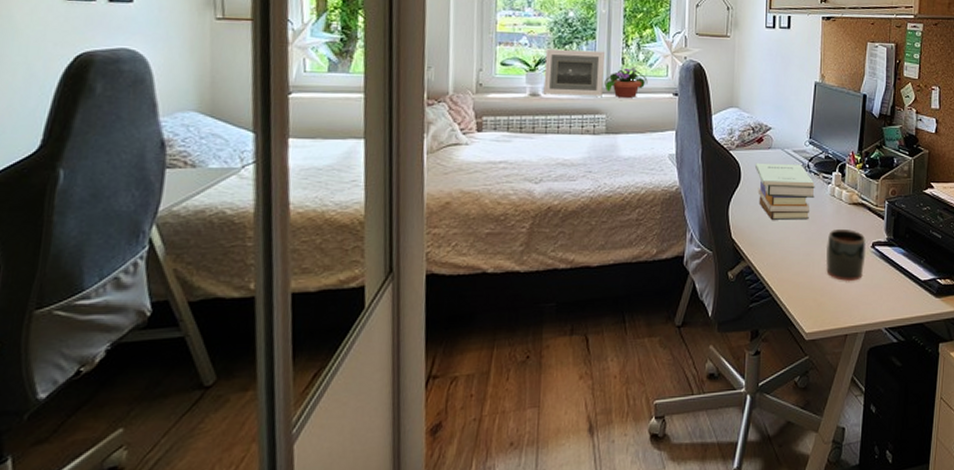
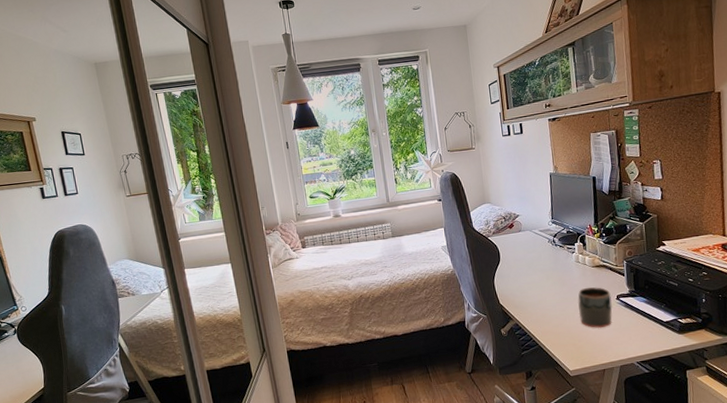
picture frame: present [543,48,605,96] -> none [339,176,385,215]
potted flower: present [604,64,648,98] -> none [385,182,417,209]
books: present [755,162,815,220] -> none [510,241,563,287]

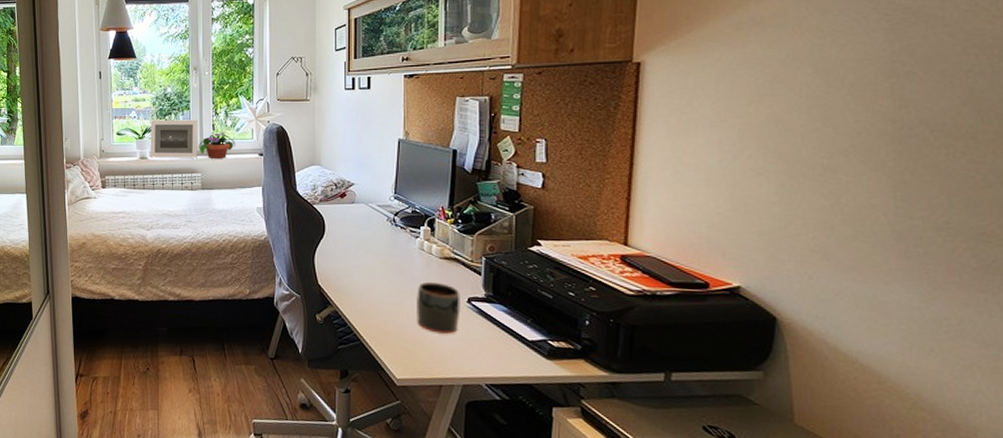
picture frame: none [339,176,385,215] -> present [150,119,198,158]
potted flower: none [385,182,417,209] -> present [199,129,236,158]

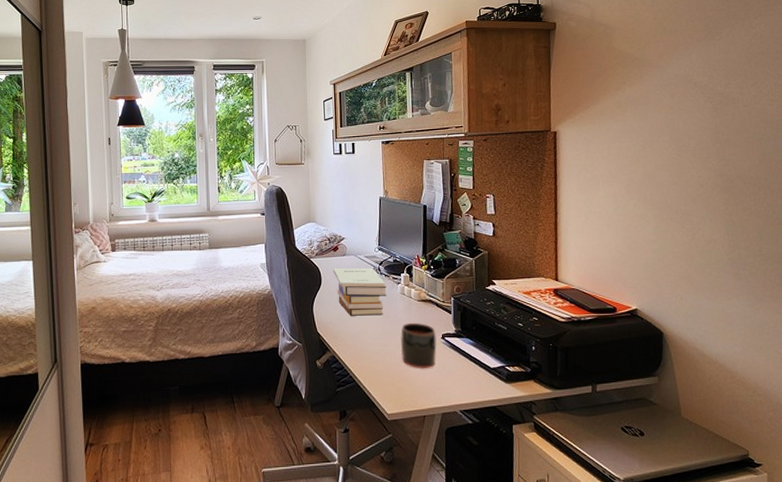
picture frame: present [150,119,198,158] -> none [159,183,205,220]
potted flower: present [199,129,236,158] -> none [206,191,240,219]
books: none [339,216,402,272] -> present [333,267,387,316]

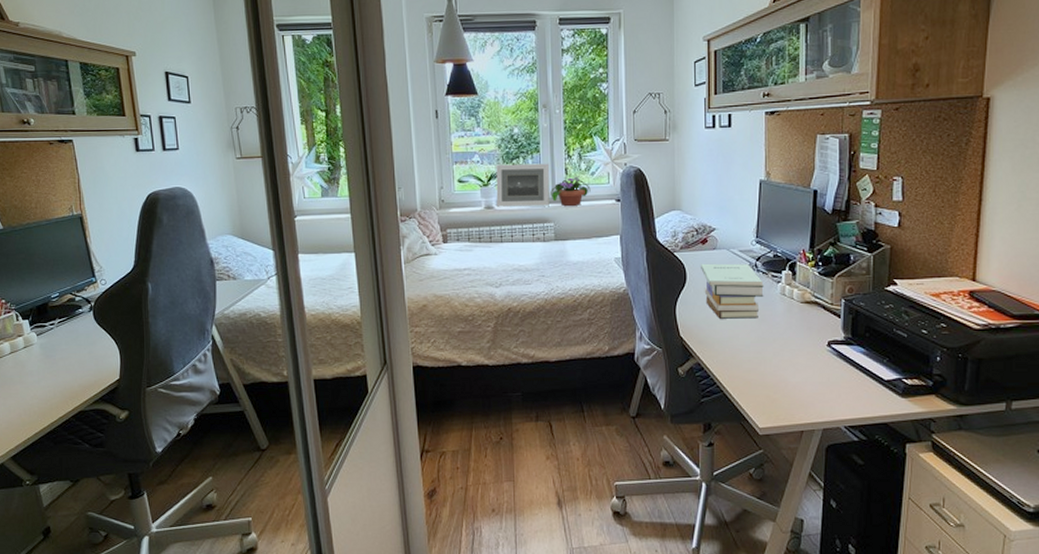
picture frame: none [159,183,205,220] -> present [496,163,549,207]
potted flower: none [206,191,240,219] -> present [550,173,591,206]
mug: present [400,322,437,369] -> none [777,327,821,380]

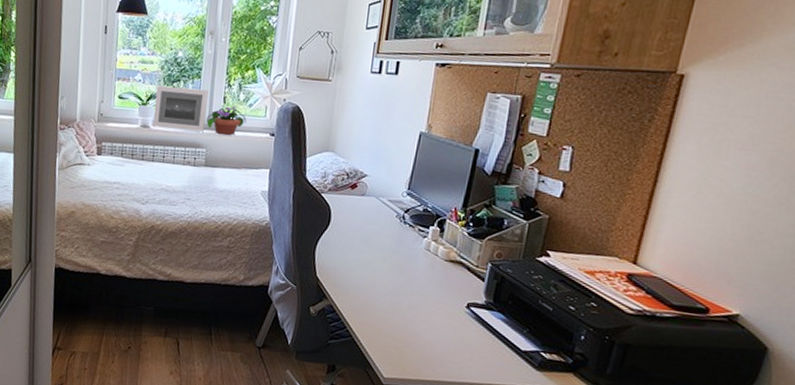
books: present [701,263,764,319] -> none [346,207,409,270]

